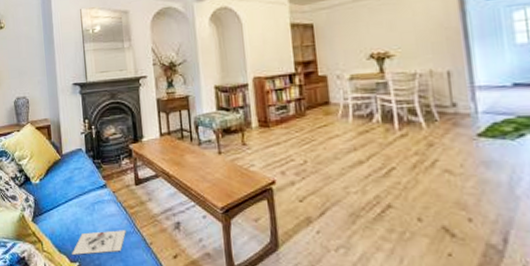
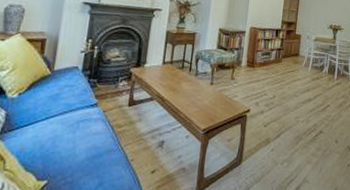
architectural model: present [72,230,126,255] -> none [41,147,109,173]

